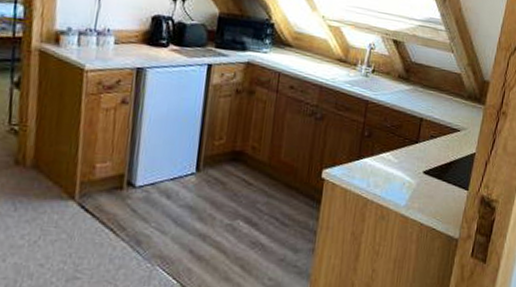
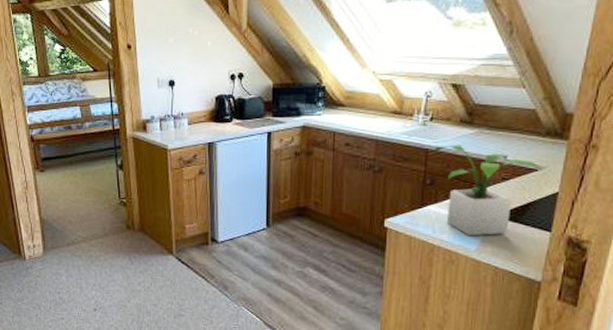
potted plant: none [372,98,464,192] -> present [433,144,542,237]

